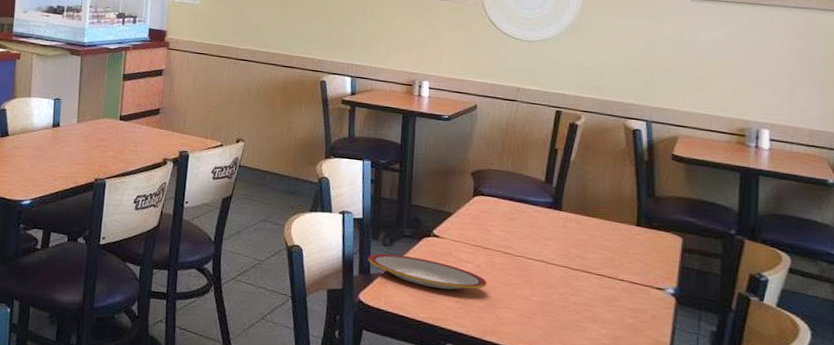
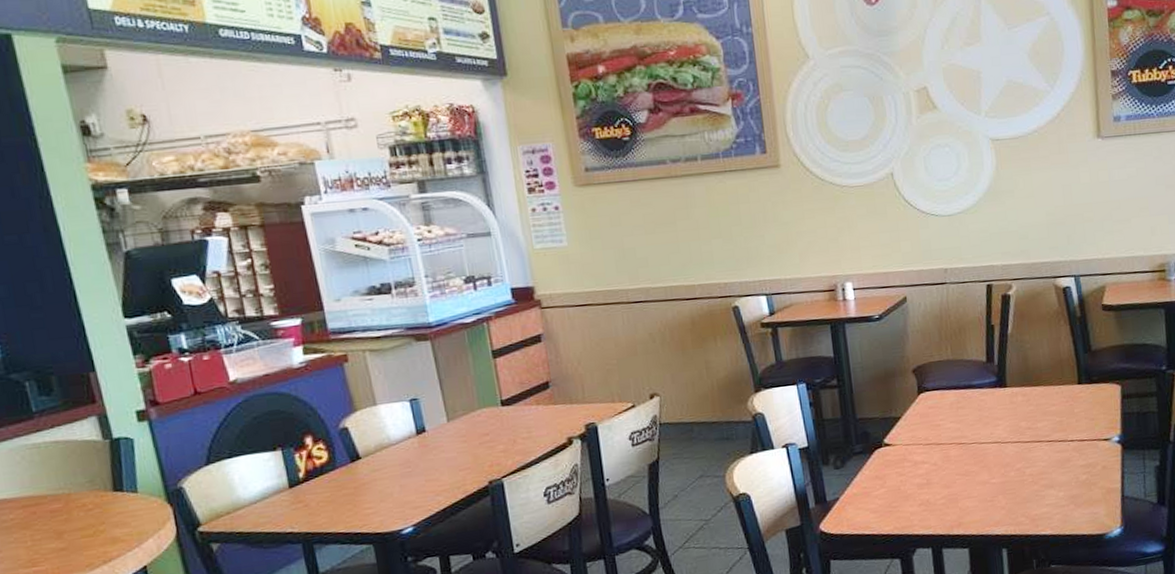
plate: present [368,253,487,290] -> none [821,470,946,499]

